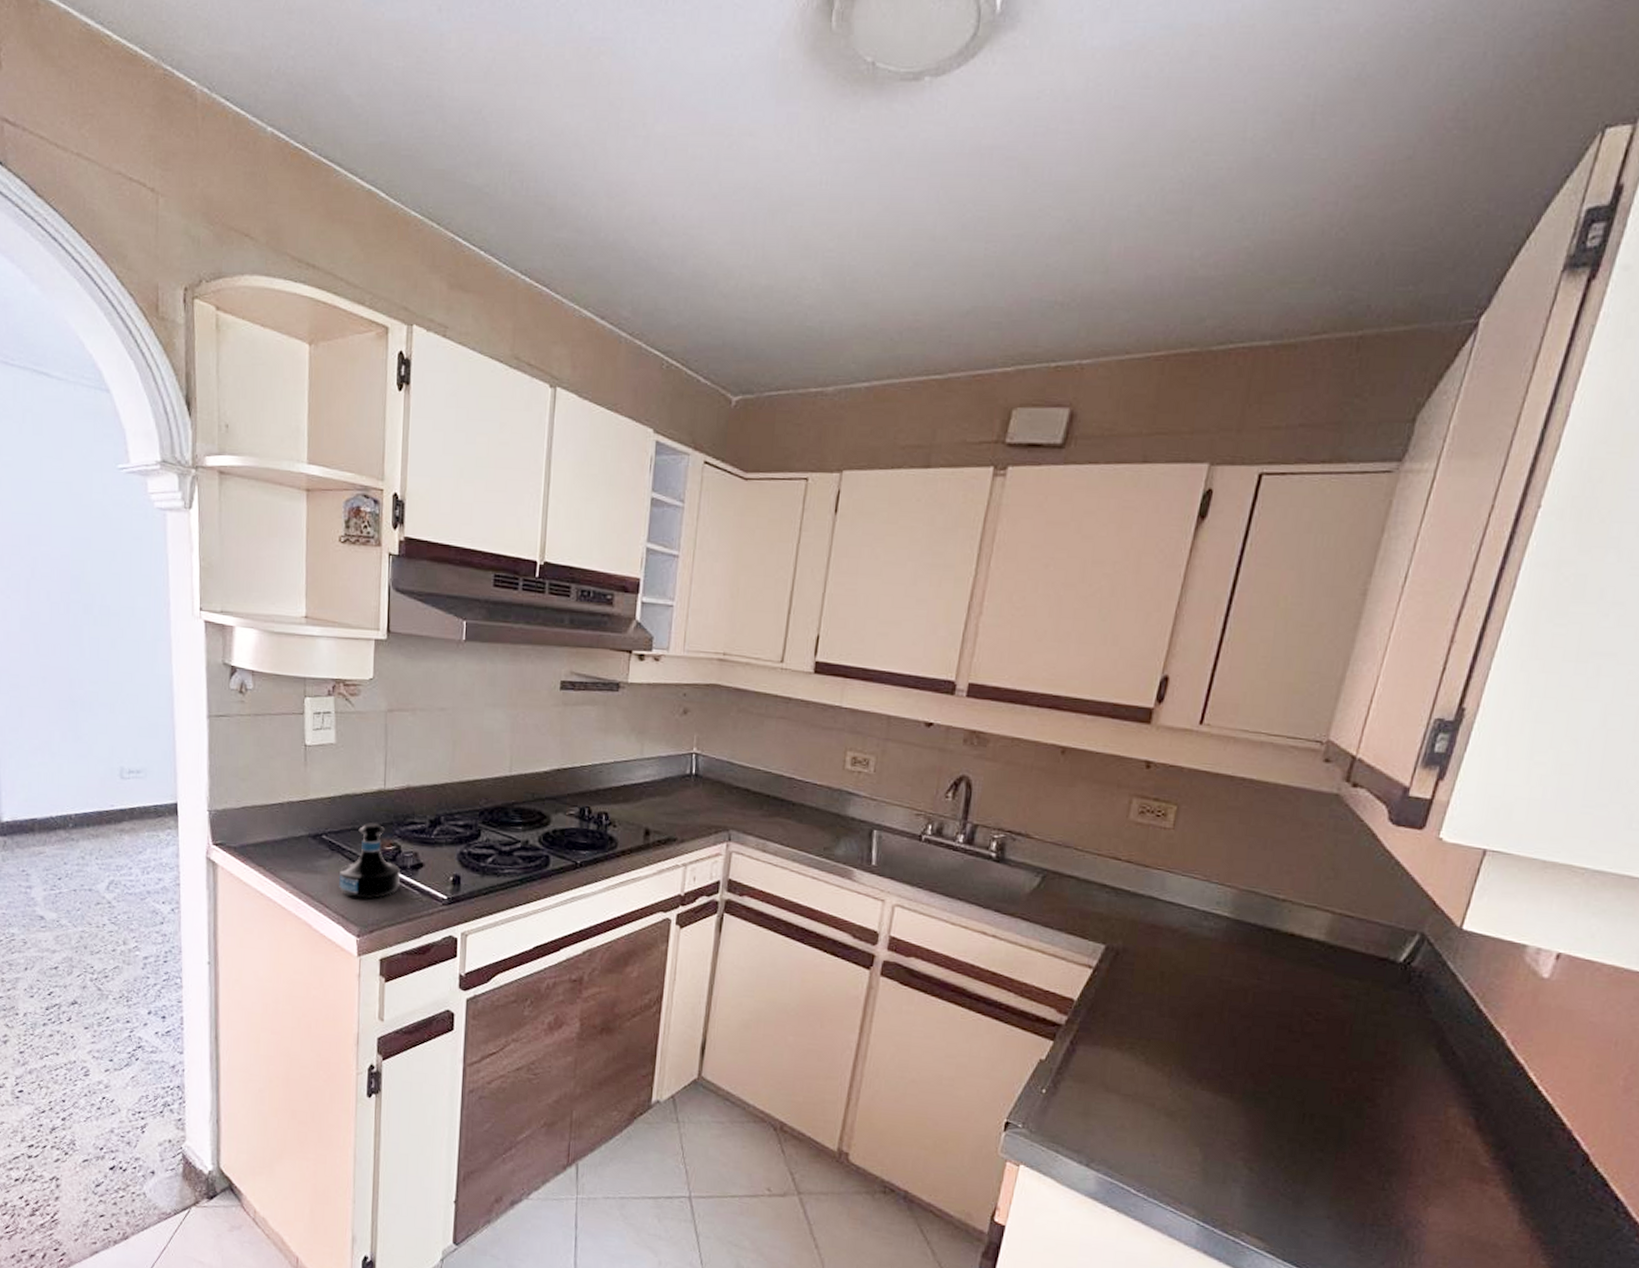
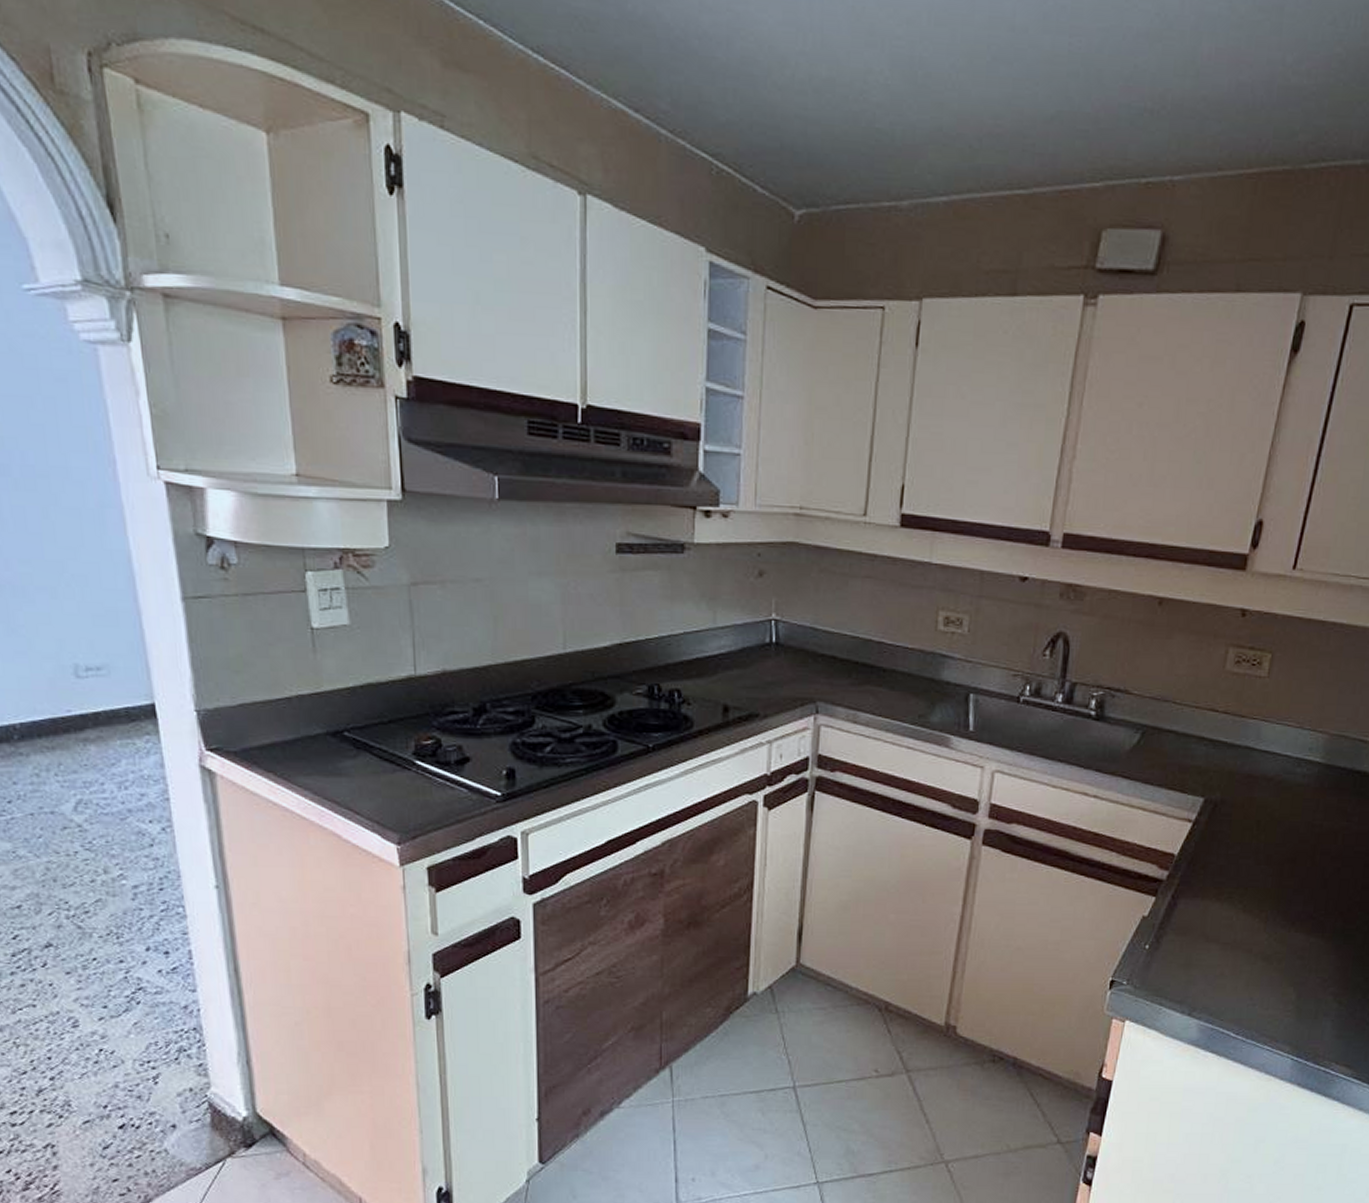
tequila bottle: present [339,823,400,899] -> none [369,715,443,802]

